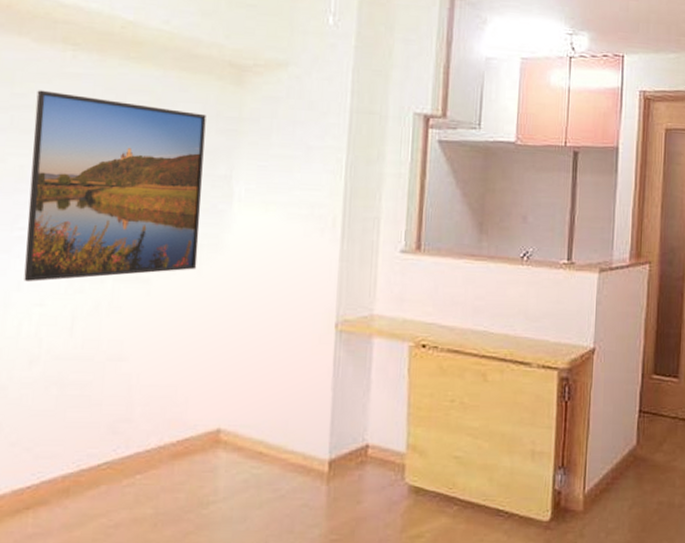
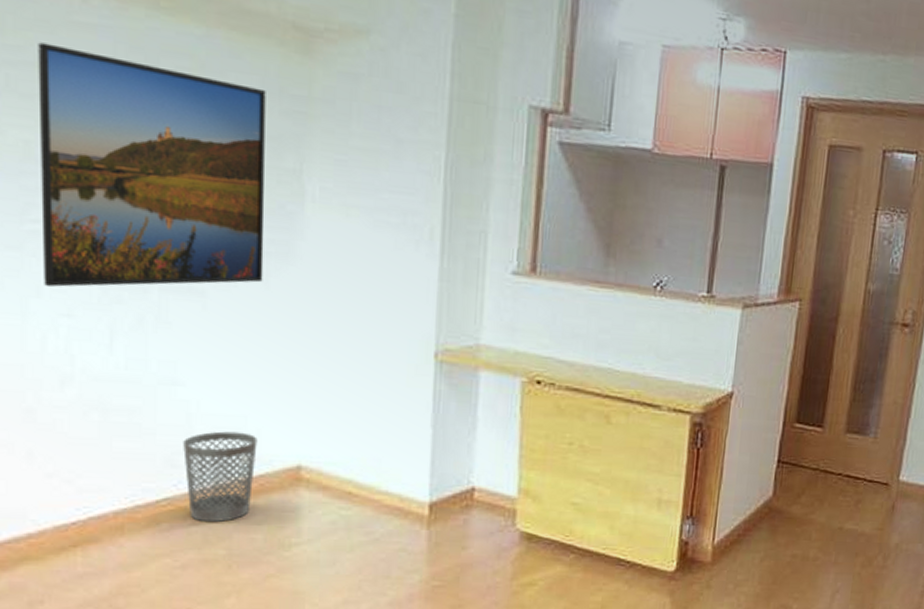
wastebasket: none [123,400,185,484] -> present [183,431,258,523]

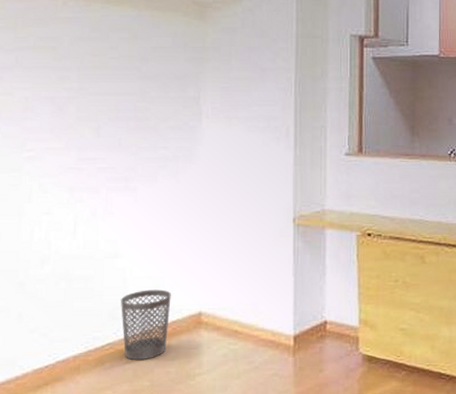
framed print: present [38,42,266,287] -> none [33,33,176,194]

